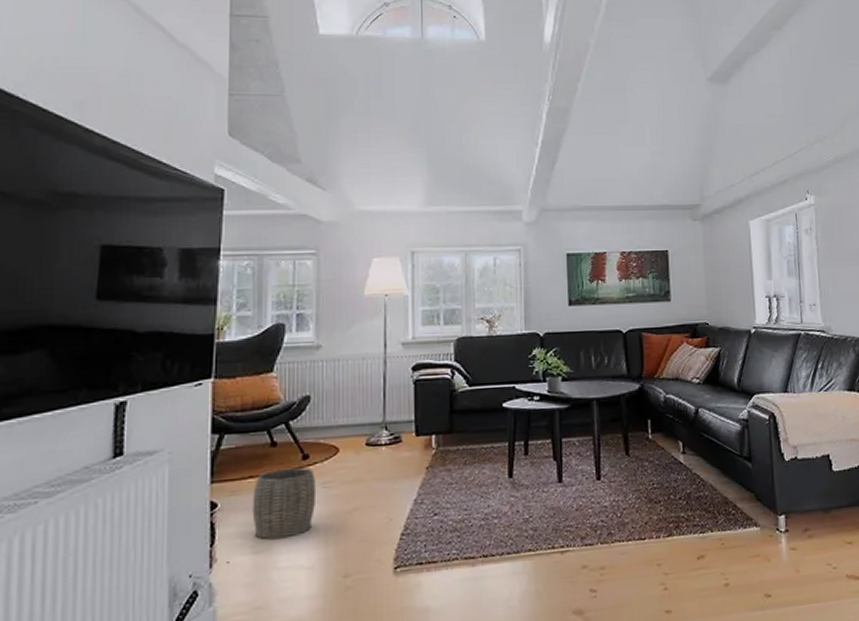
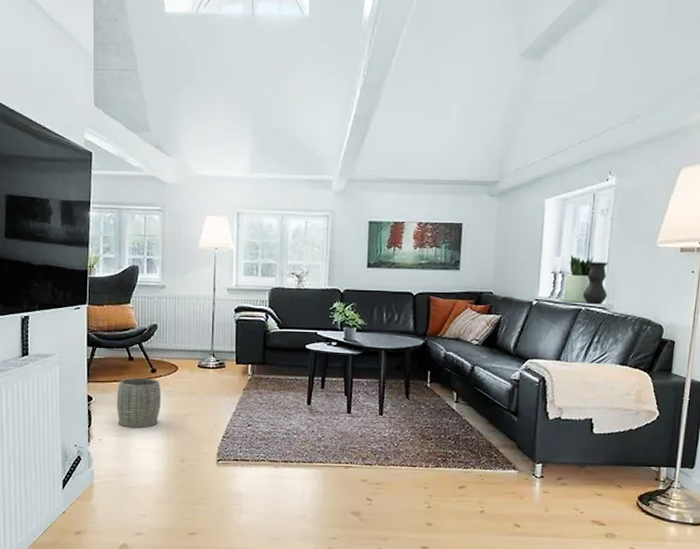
planter: none [779,276,808,329] -> present [561,255,597,304]
vase: none [799,282,824,328] -> present [582,262,608,305]

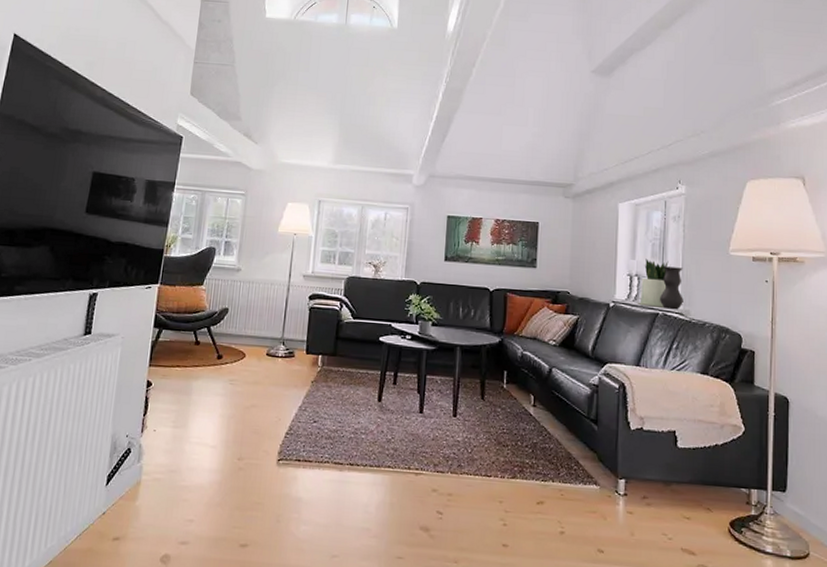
woven basket: present [116,377,162,428] -> none [176,363,226,420]

